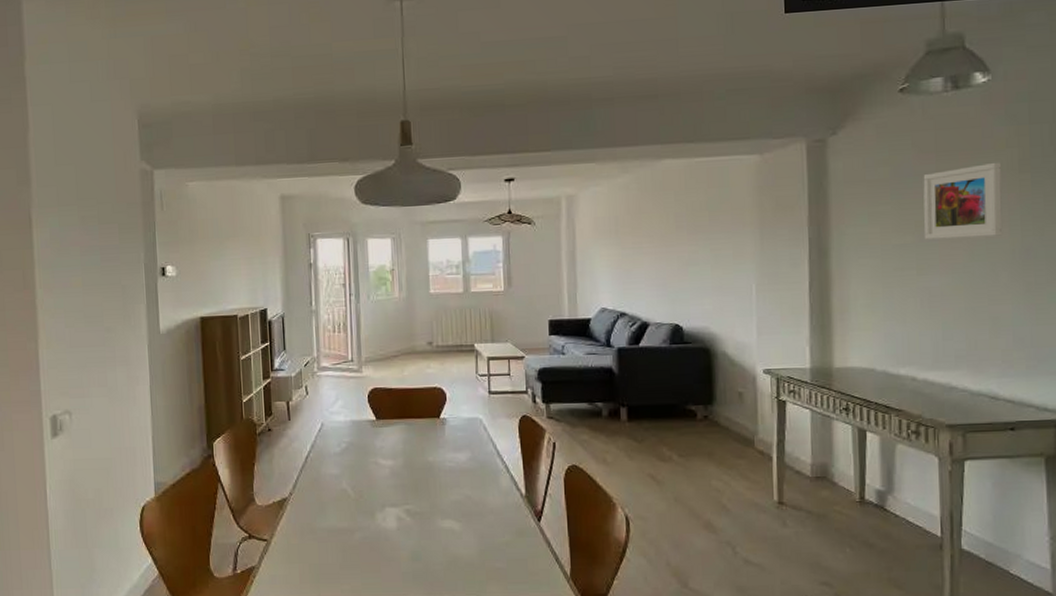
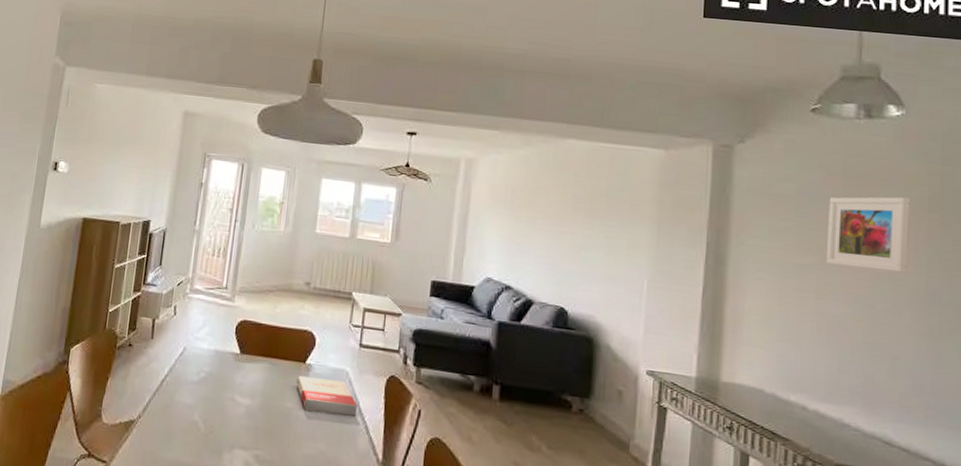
book: none [434,428,496,460] -> present [296,376,358,417]

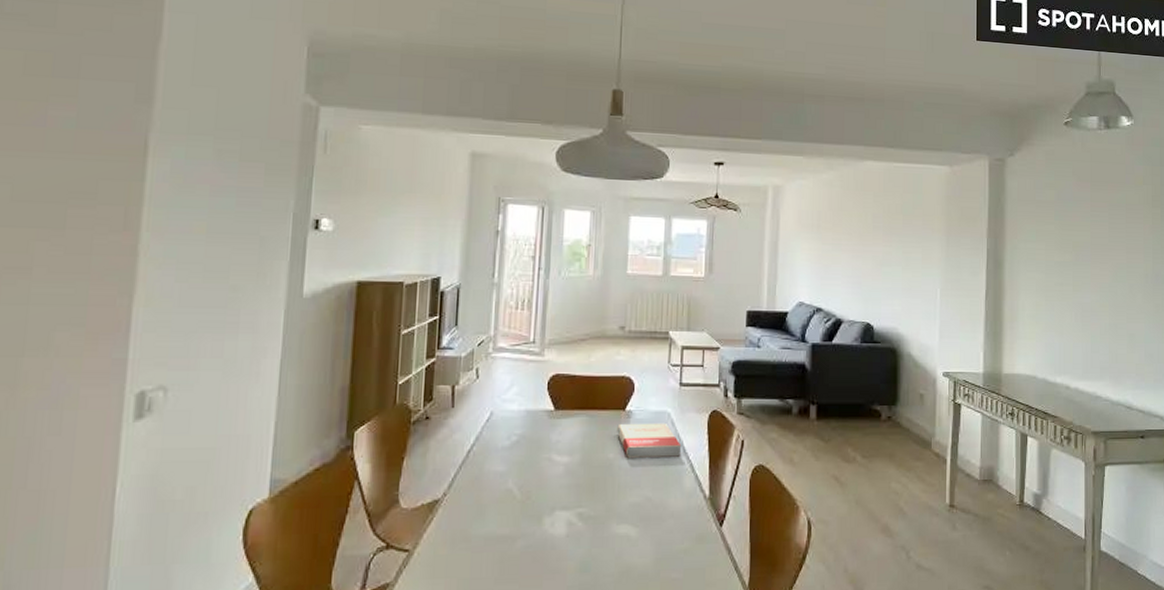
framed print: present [825,196,910,273] -> none [1079,196,1139,261]

